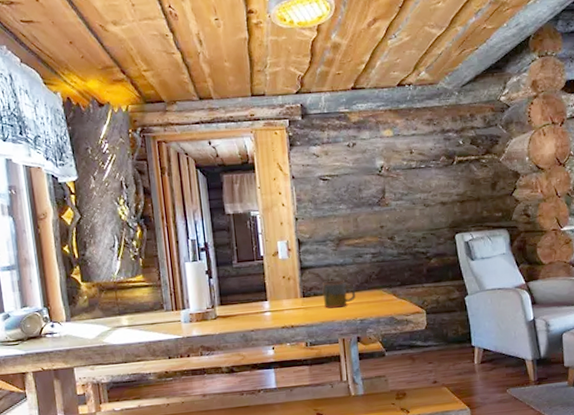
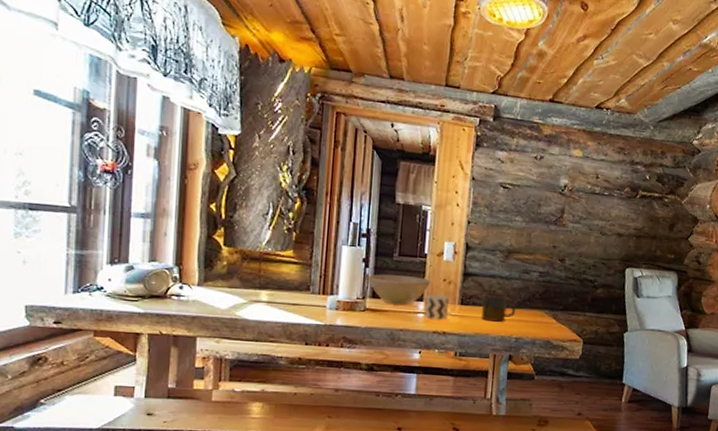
bowl: none [213,278,272,309] -> present [367,274,431,306]
cup: none [268,292,299,317] -> present [423,295,456,322]

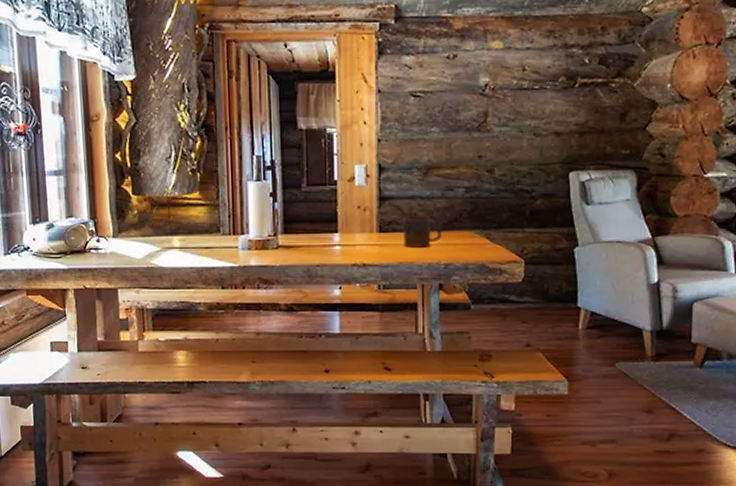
bowl: present [367,274,431,306] -> none [277,207,344,239]
cup: present [423,295,456,322] -> none [339,225,374,254]

